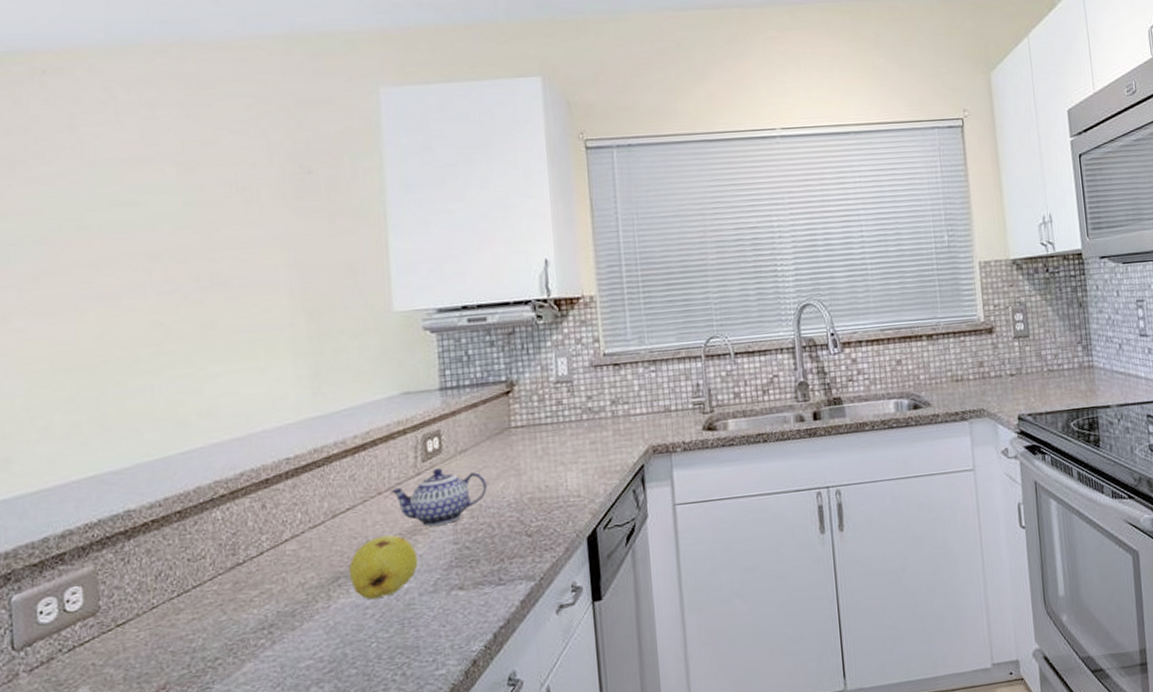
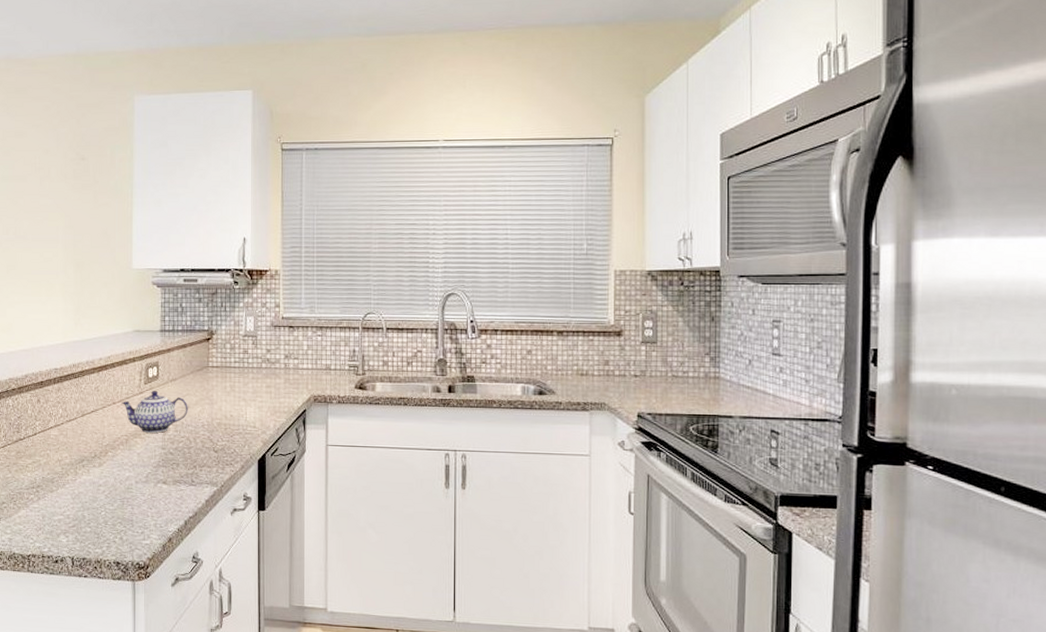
fruit: present [348,535,419,600] -> none [90,435,137,480]

